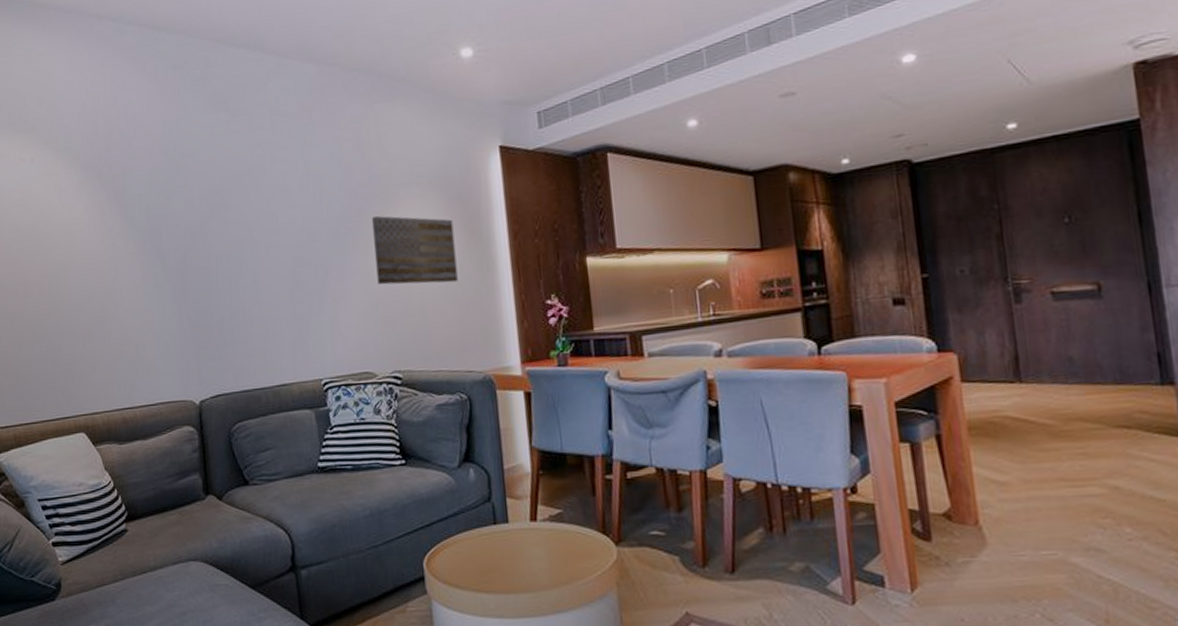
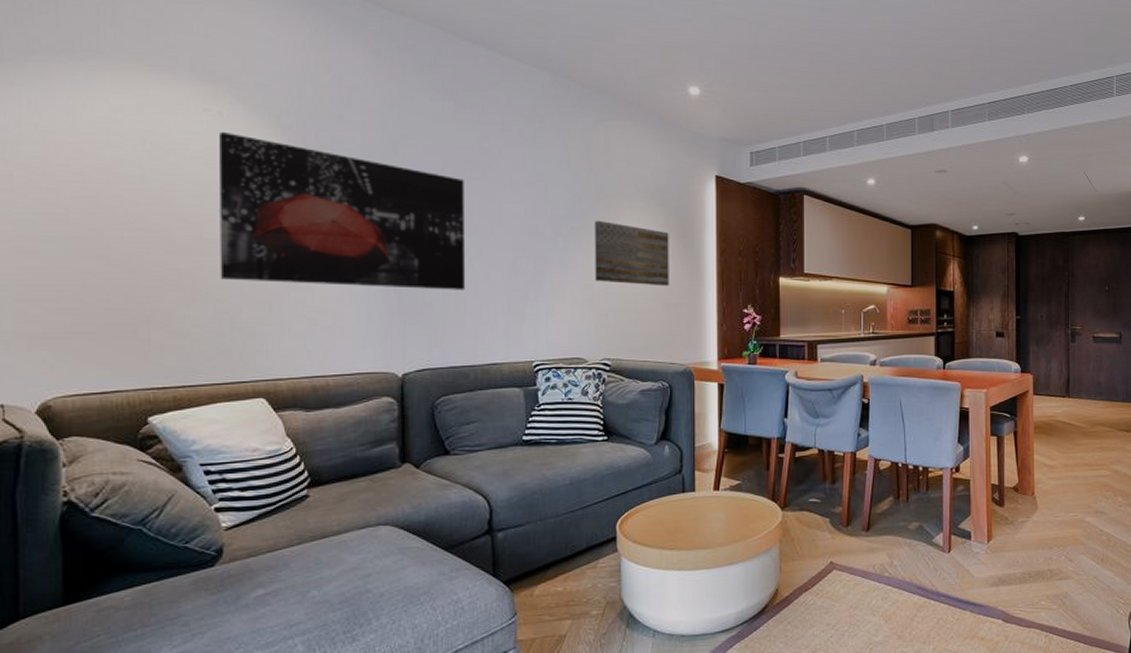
wall art: none [33,177,251,319] -> present [219,131,466,290]

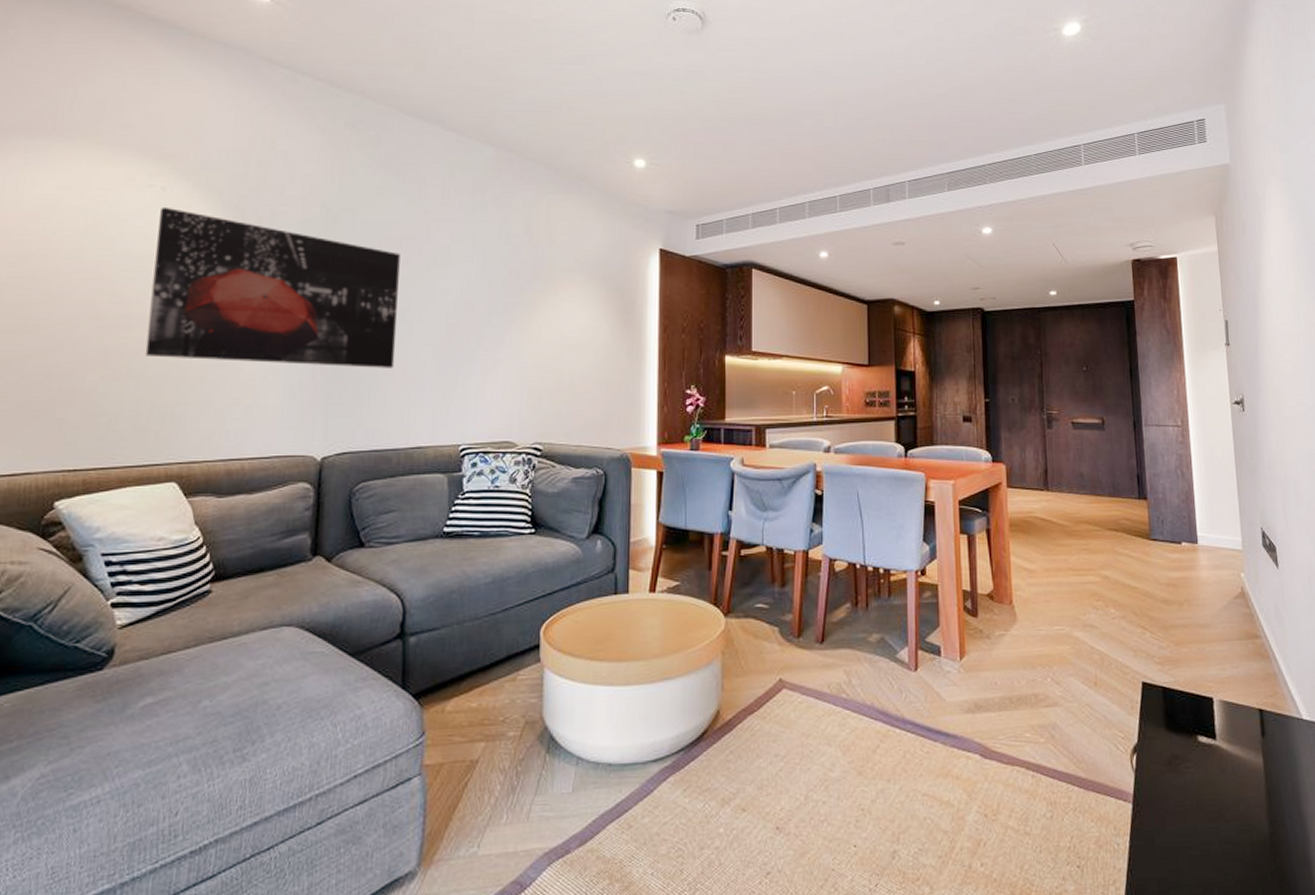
wall art: present [595,220,669,287] -> none [530,295,609,365]

